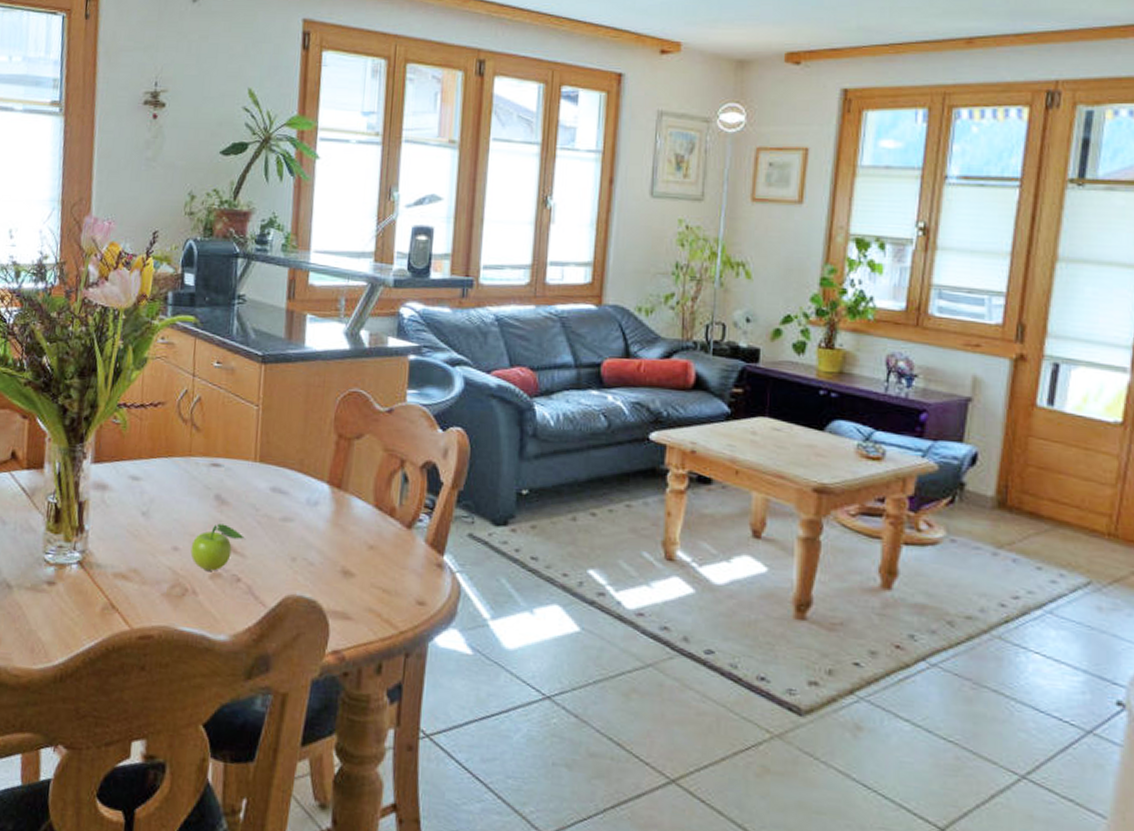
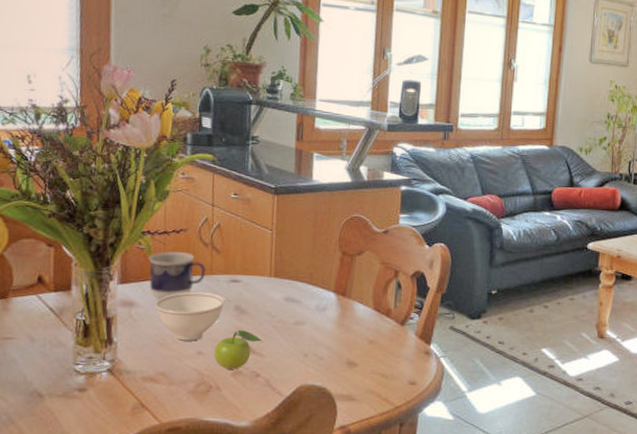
cup: none [123,427,185,484] -> present [148,251,206,300]
bowl: none [128,475,204,534] -> present [154,291,225,341]

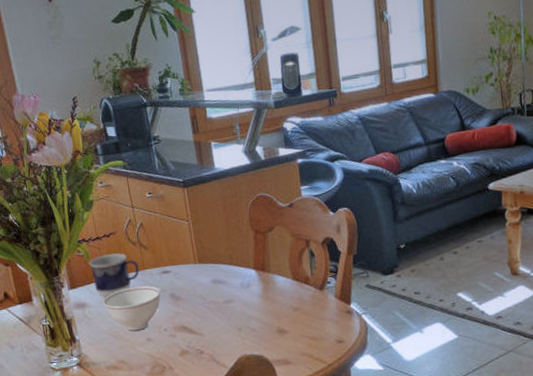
fruit: present [214,330,263,369] -> none [160,314,201,351]

